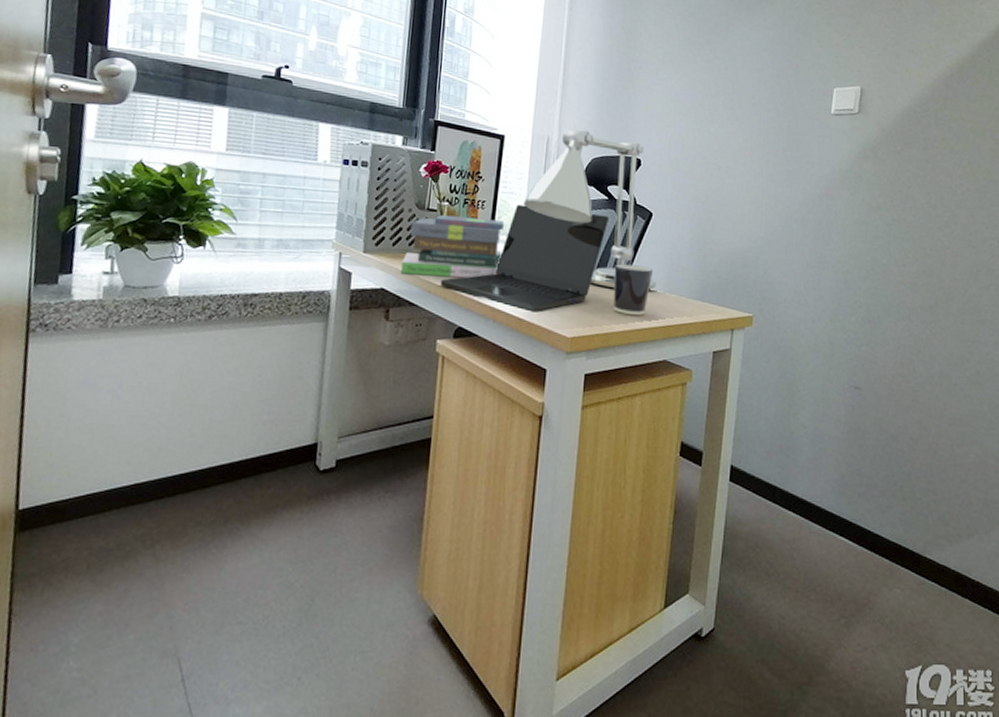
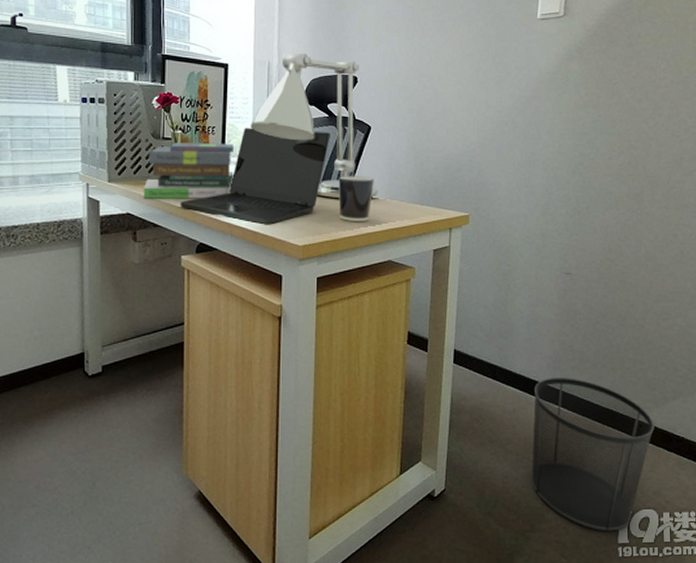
waste bin: none [811,504,948,689] -> present [531,378,655,532]

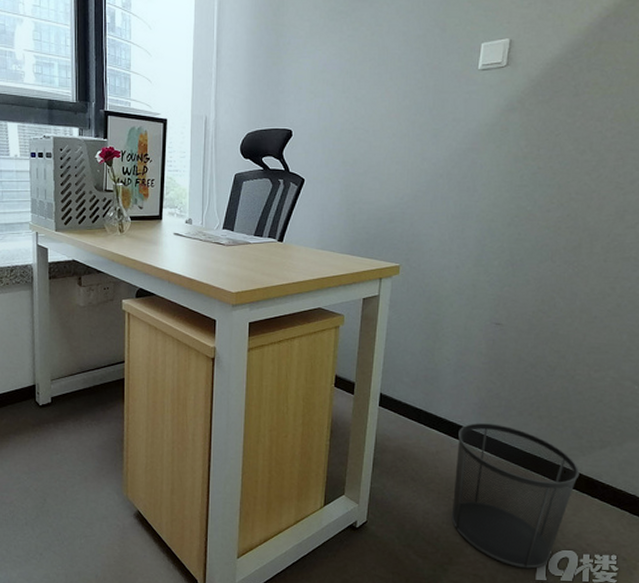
books: present [143,143,234,199] -> none [87,195,171,248]
laptop: present [180,128,330,225] -> none [121,180,264,273]
desk lamp: present [250,53,378,198] -> none [188,107,310,248]
mug: present [338,176,374,222] -> none [271,227,306,271]

